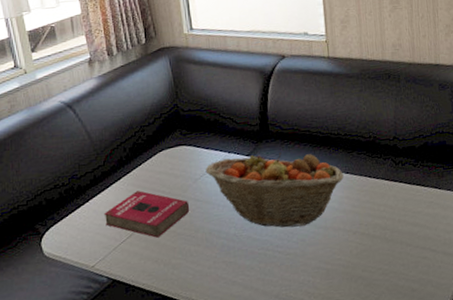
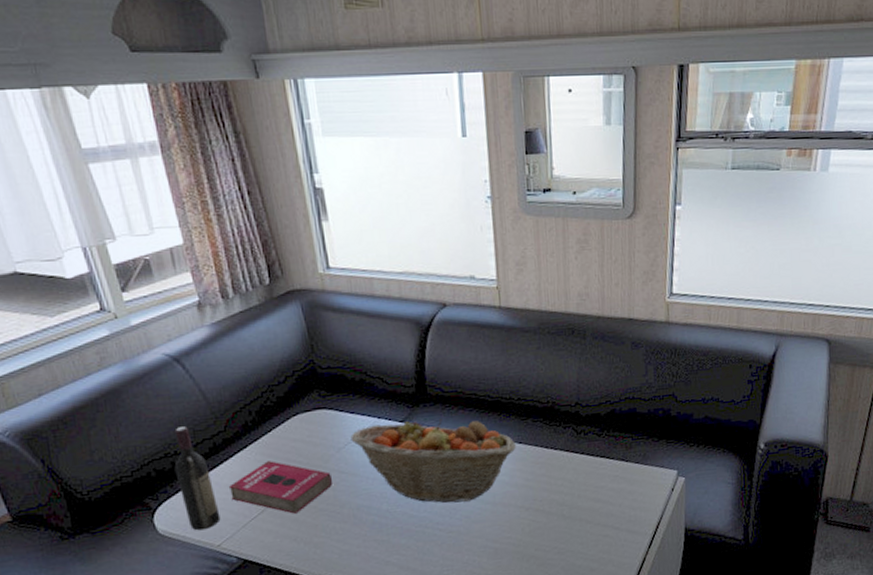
wine bottle: none [61,162,96,253] -> present [174,426,221,531]

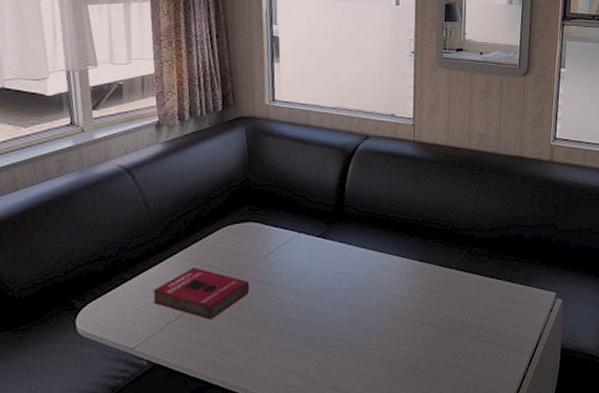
wine bottle: present [174,426,221,531] -> none [105,232,140,333]
fruit basket: present [350,418,516,503] -> none [271,235,417,315]

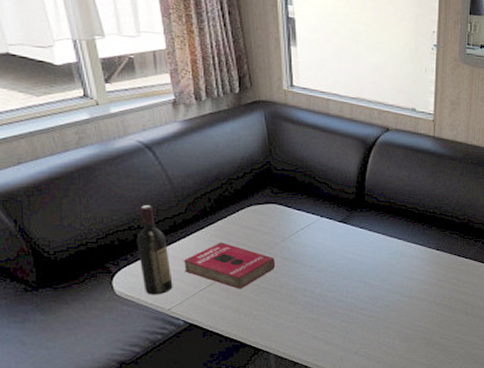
wine bottle: none [105,232,140,333] -> present [136,205,173,295]

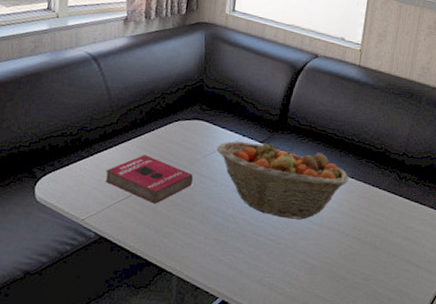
wine bottle: present [136,205,173,295] -> none [63,113,95,204]
fruit basket: none [295,222,434,293] -> present [216,141,349,220]

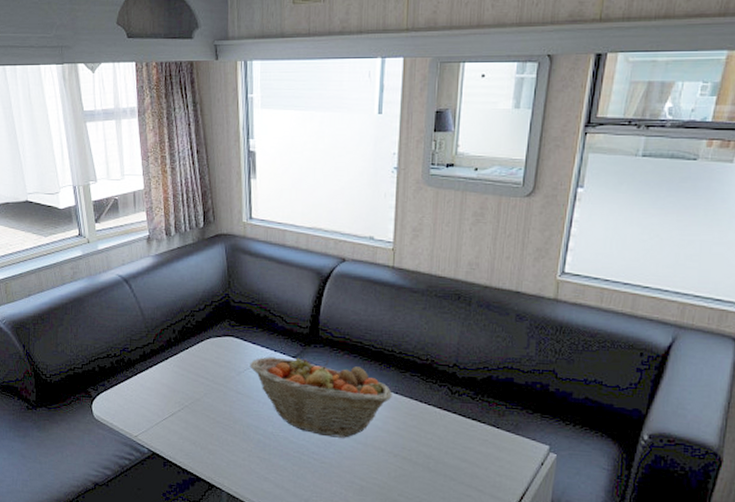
book: present [105,155,193,204] -> none [149,373,230,421]

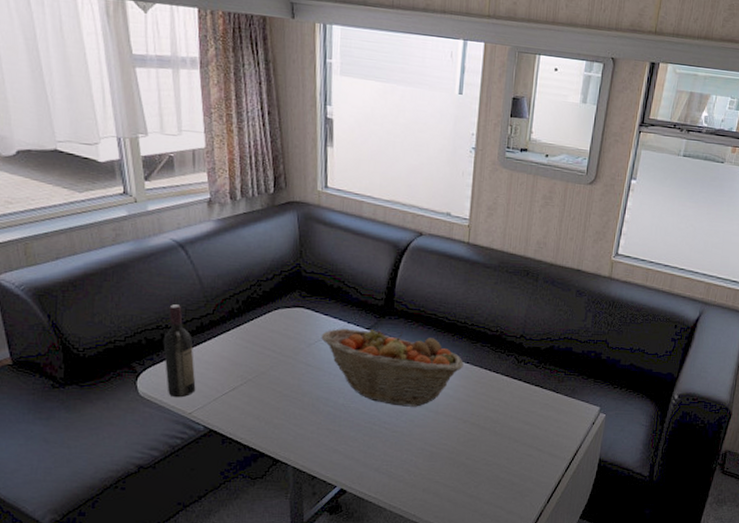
wine bottle: none [112,335,140,422] -> present [163,304,196,398]

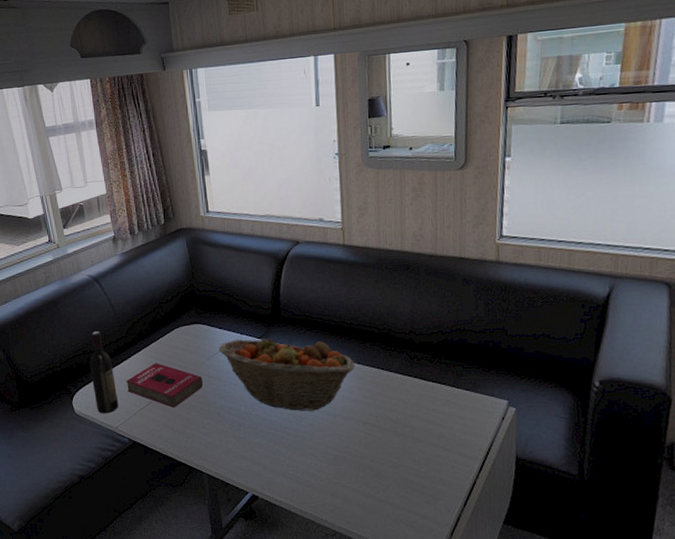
book: none [207,346,299,395] -> present [126,363,203,408]

